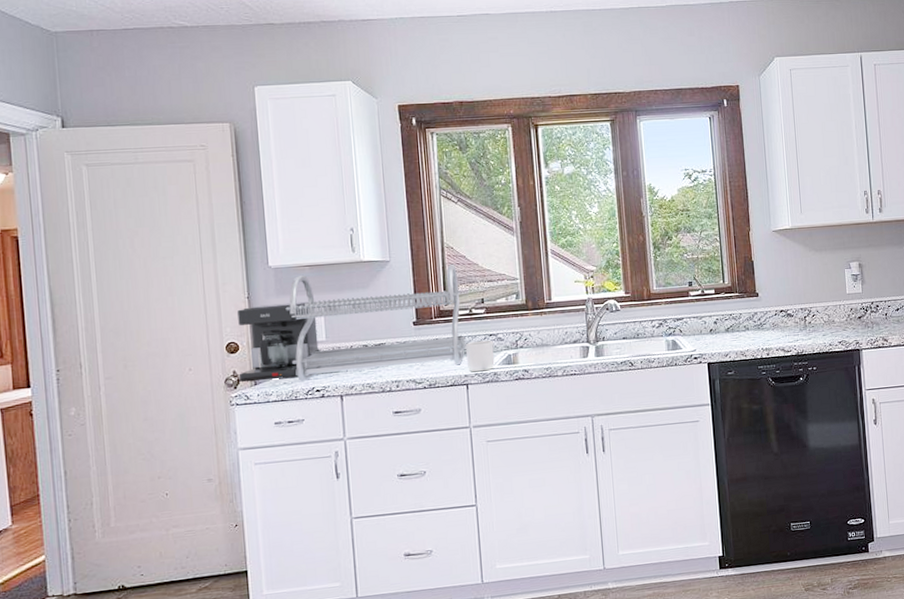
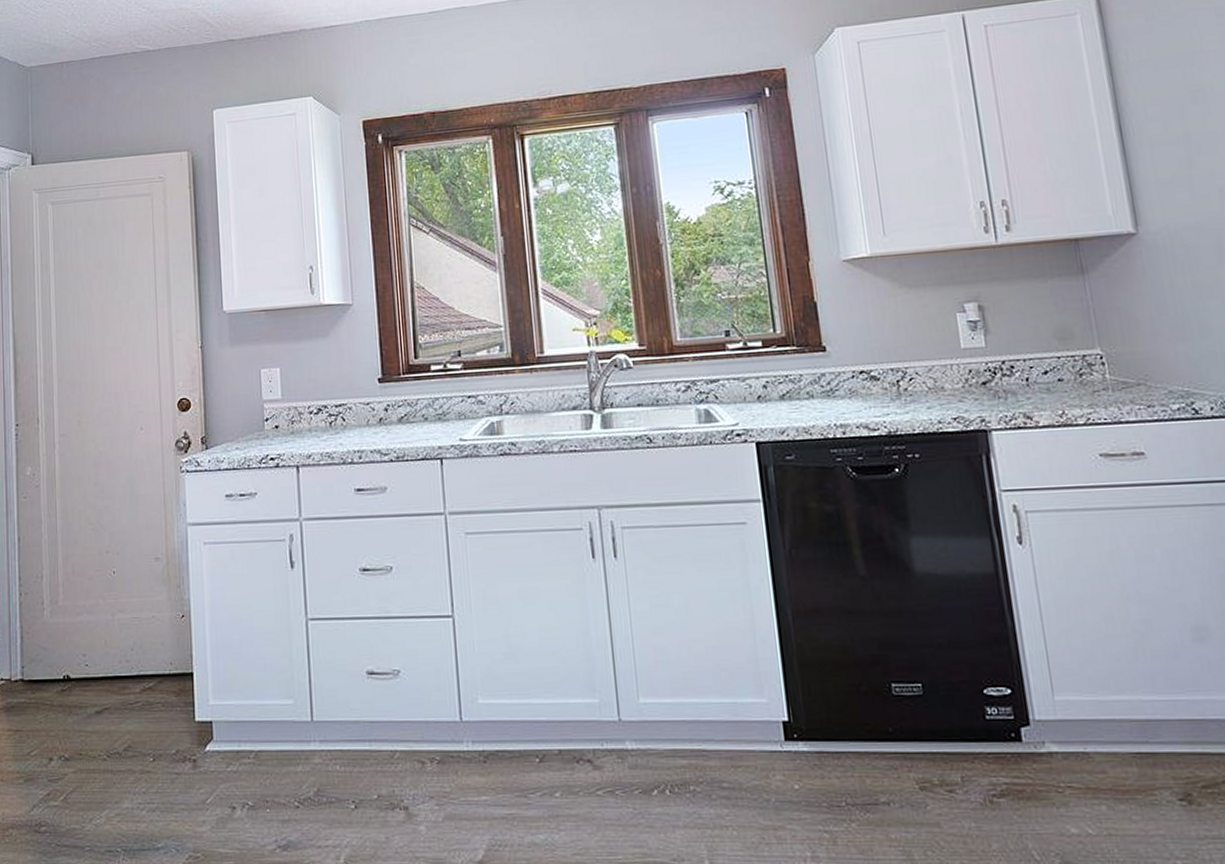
coffee maker: present [237,301,319,383] -> none [189,352,274,446]
dish rack: present [285,263,466,382] -> none [239,307,440,448]
mug: present [465,340,495,372] -> none [438,403,475,444]

